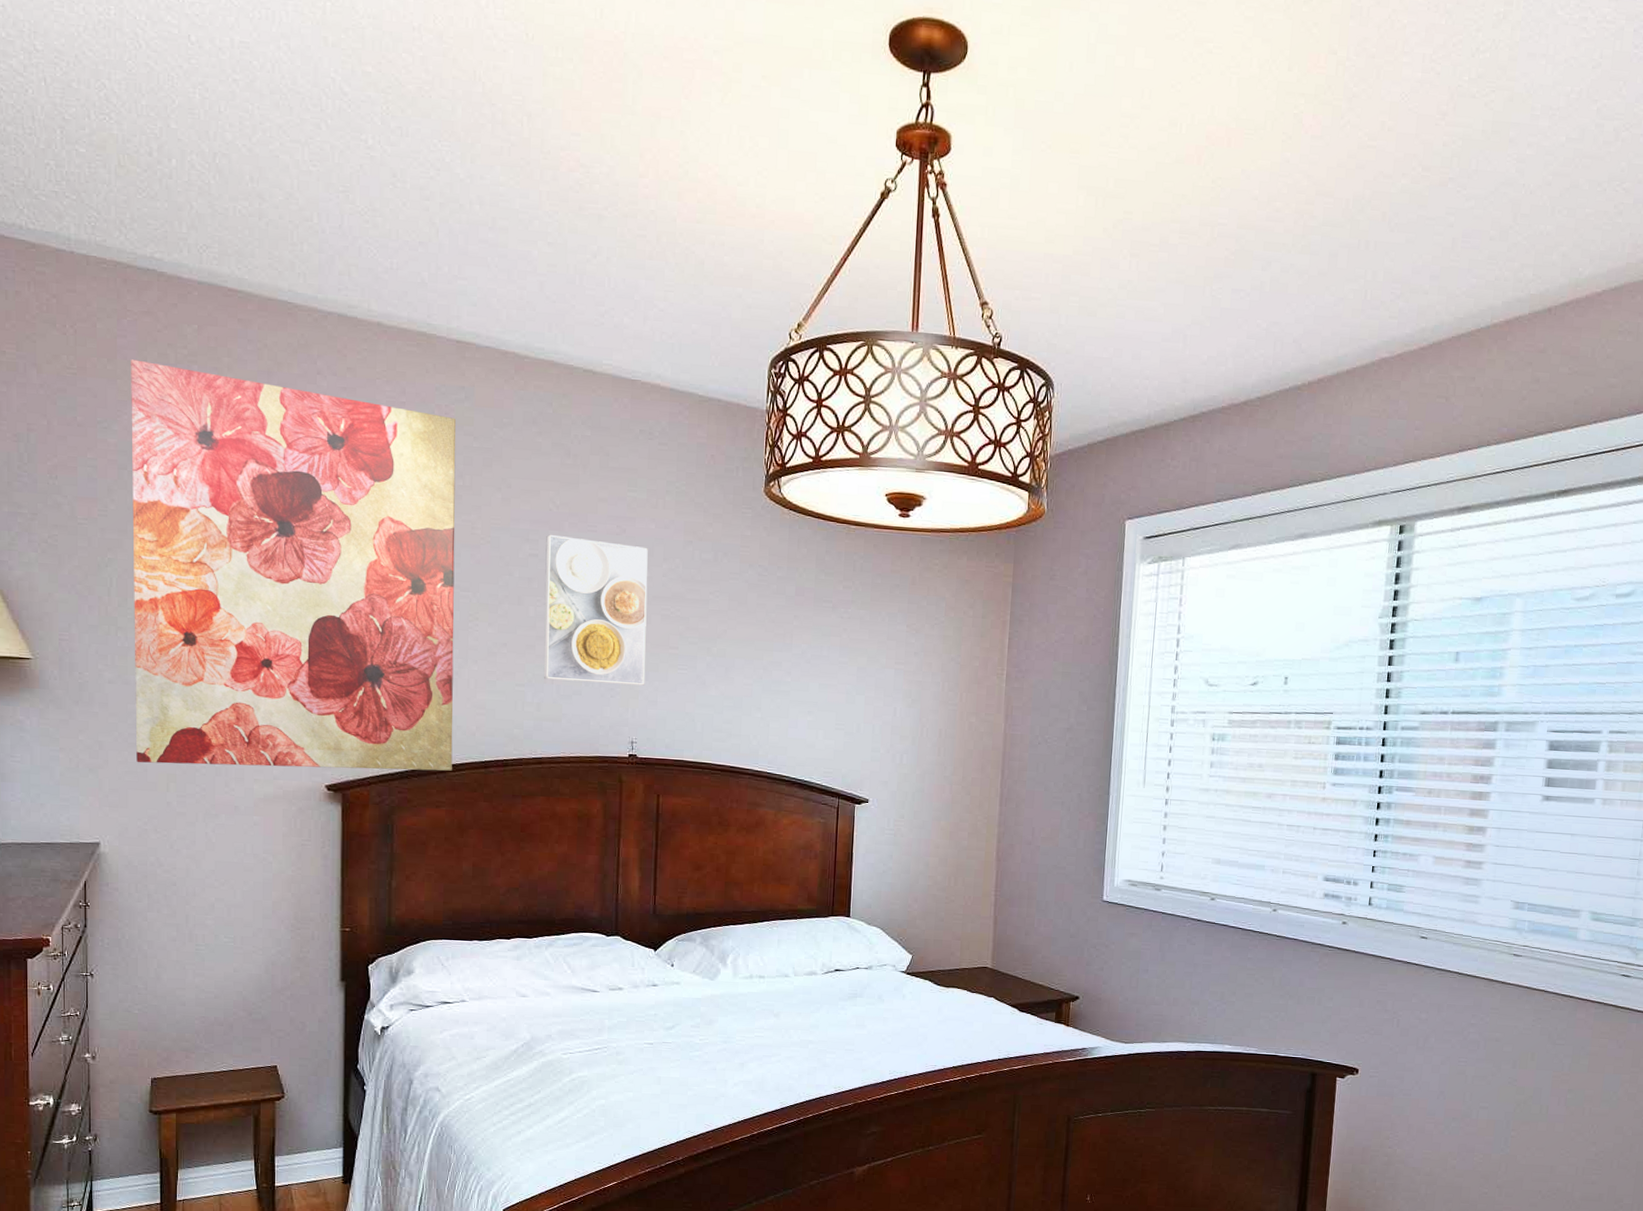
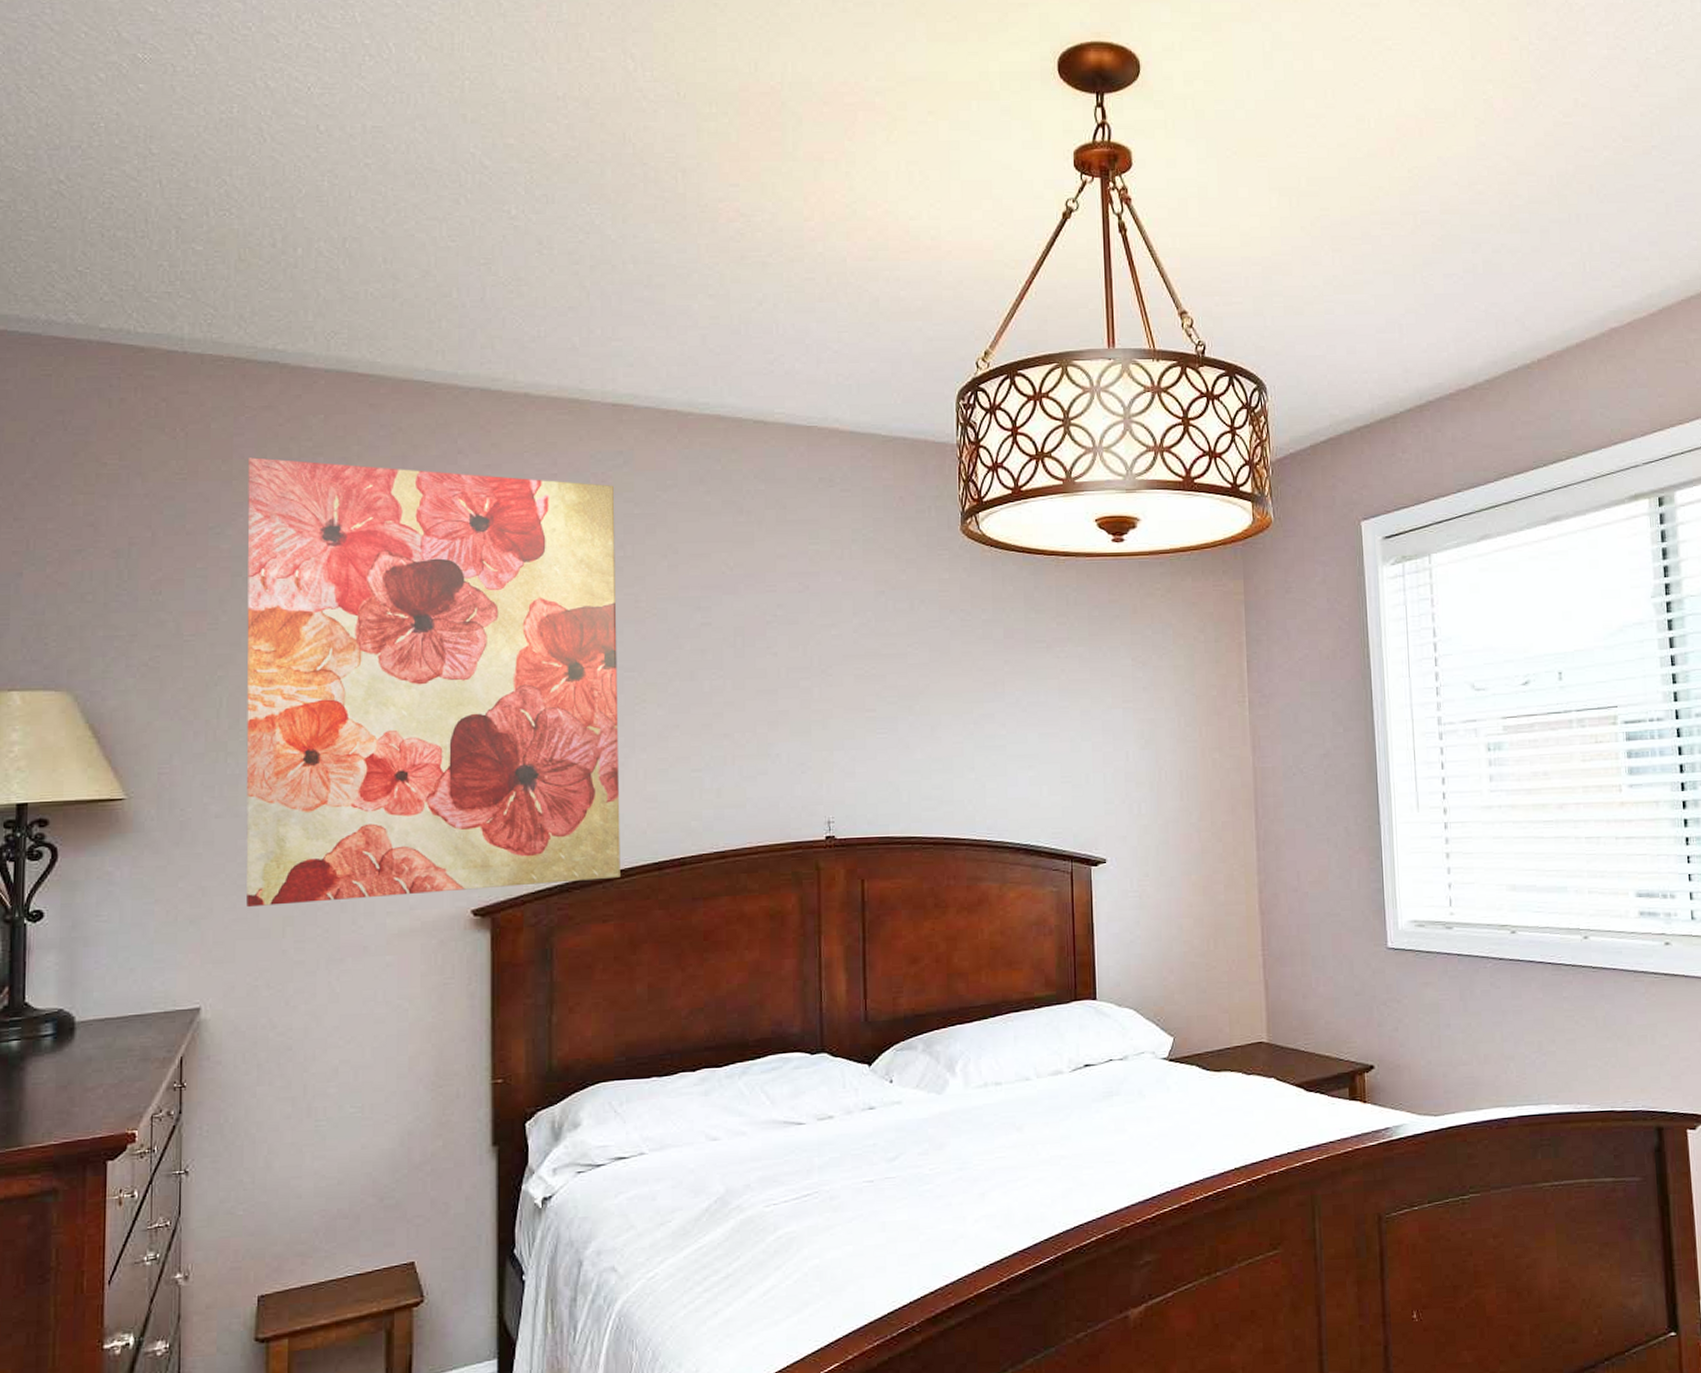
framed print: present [543,534,648,686] -> none [720,599,840,761]

